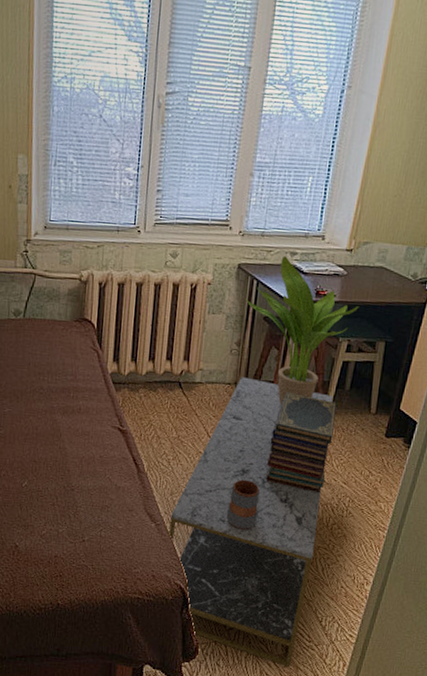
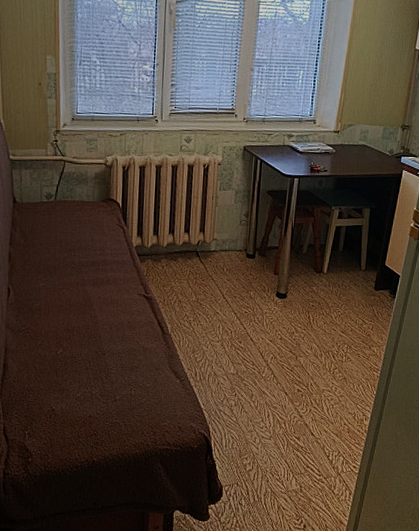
coffee table: present [169,377,333,668] -> none [192,244,329,501]
mug: present [226,479,260,530] -> none [242,334,270,379]
potted plant: present [245,256,359,405] -> none [251,138,347,267]
book stack: present [266,391,337,492] -> none [275,255,332,342]

